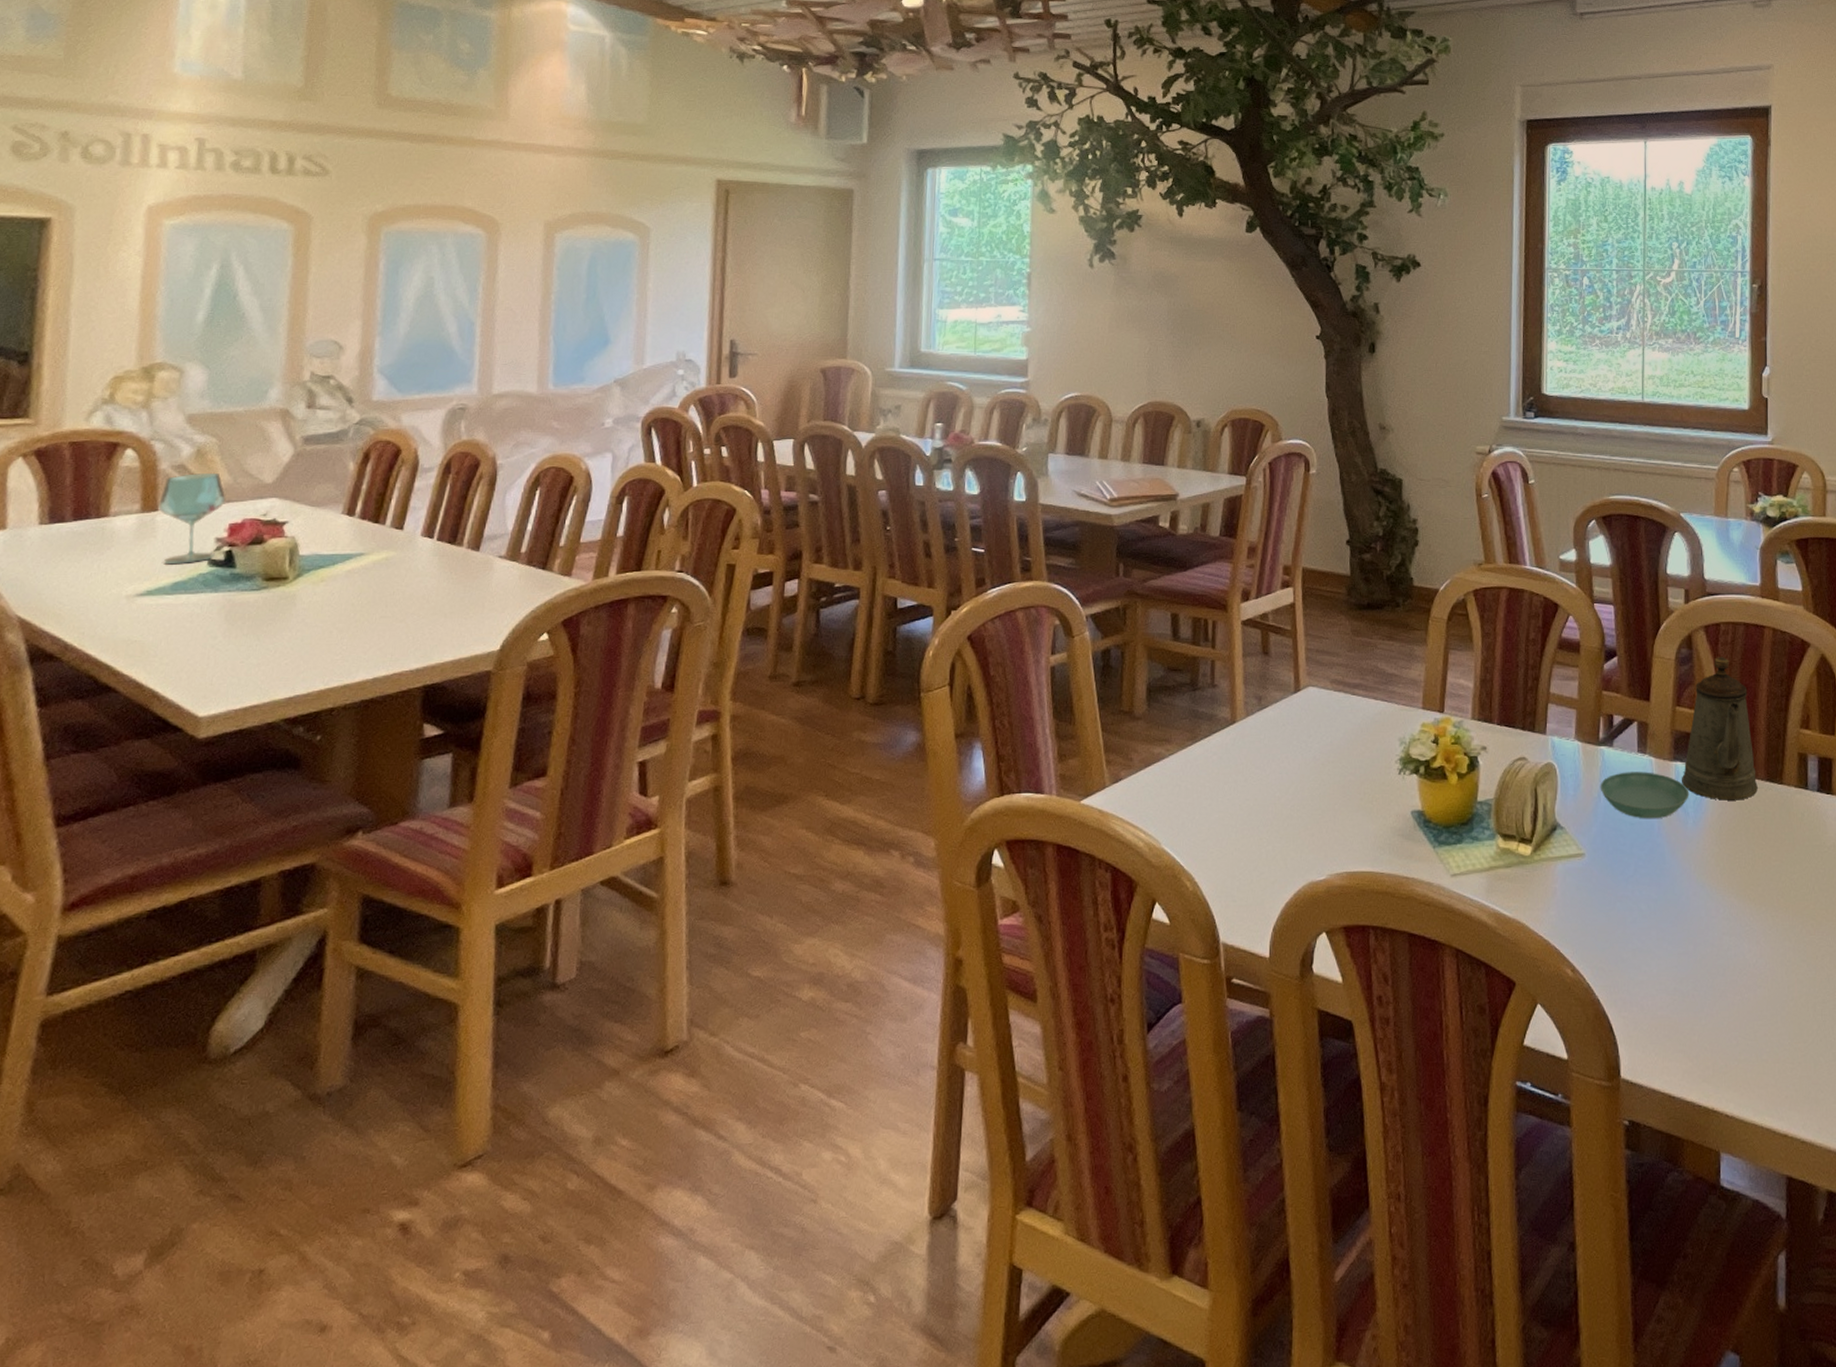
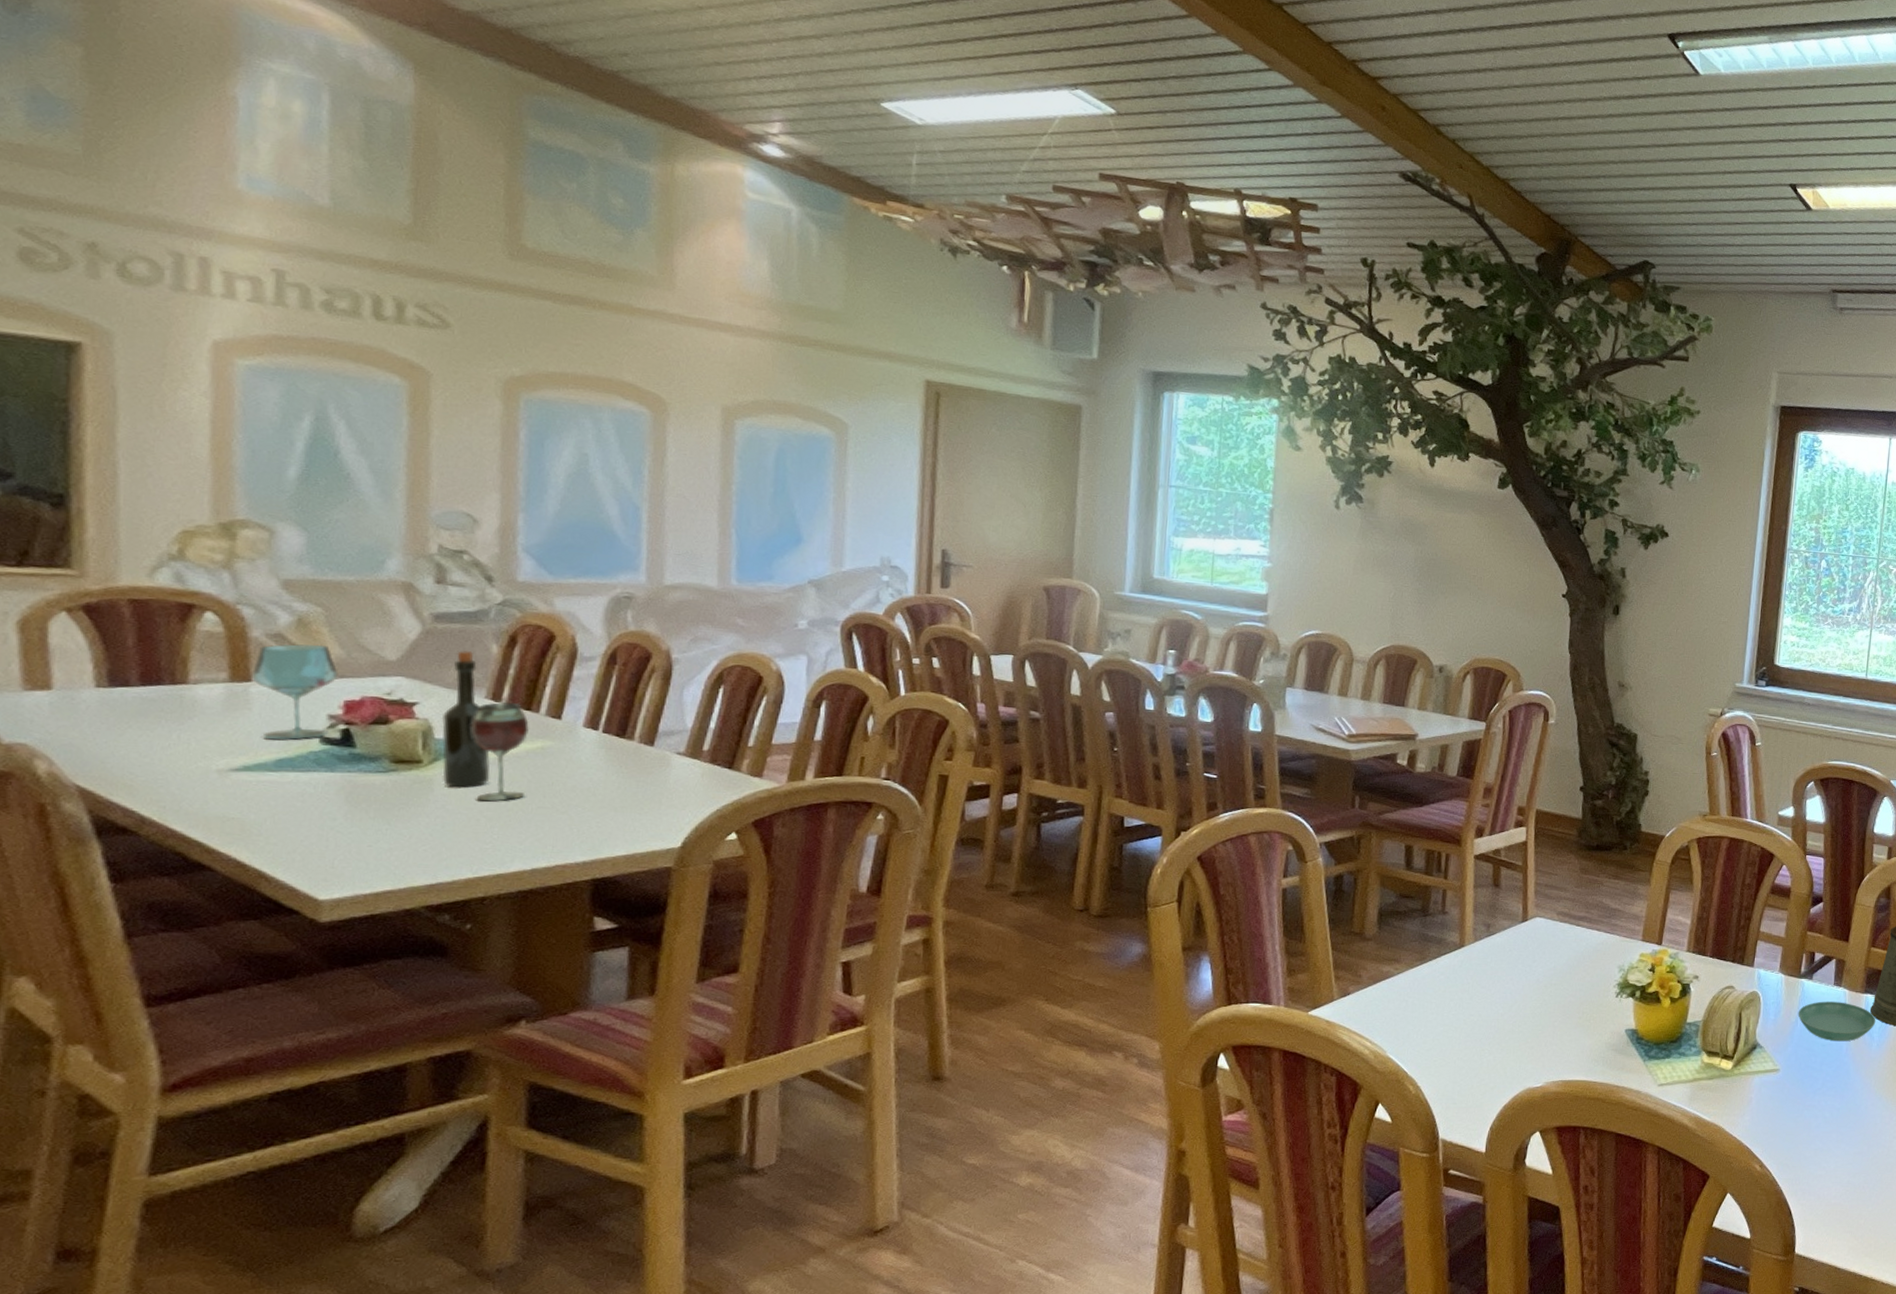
wine bottle: none [303,469,344,602] -> present [441,650,491,788]
wineglass: none [329,517,377,614] -> present [471,702,529,802]

